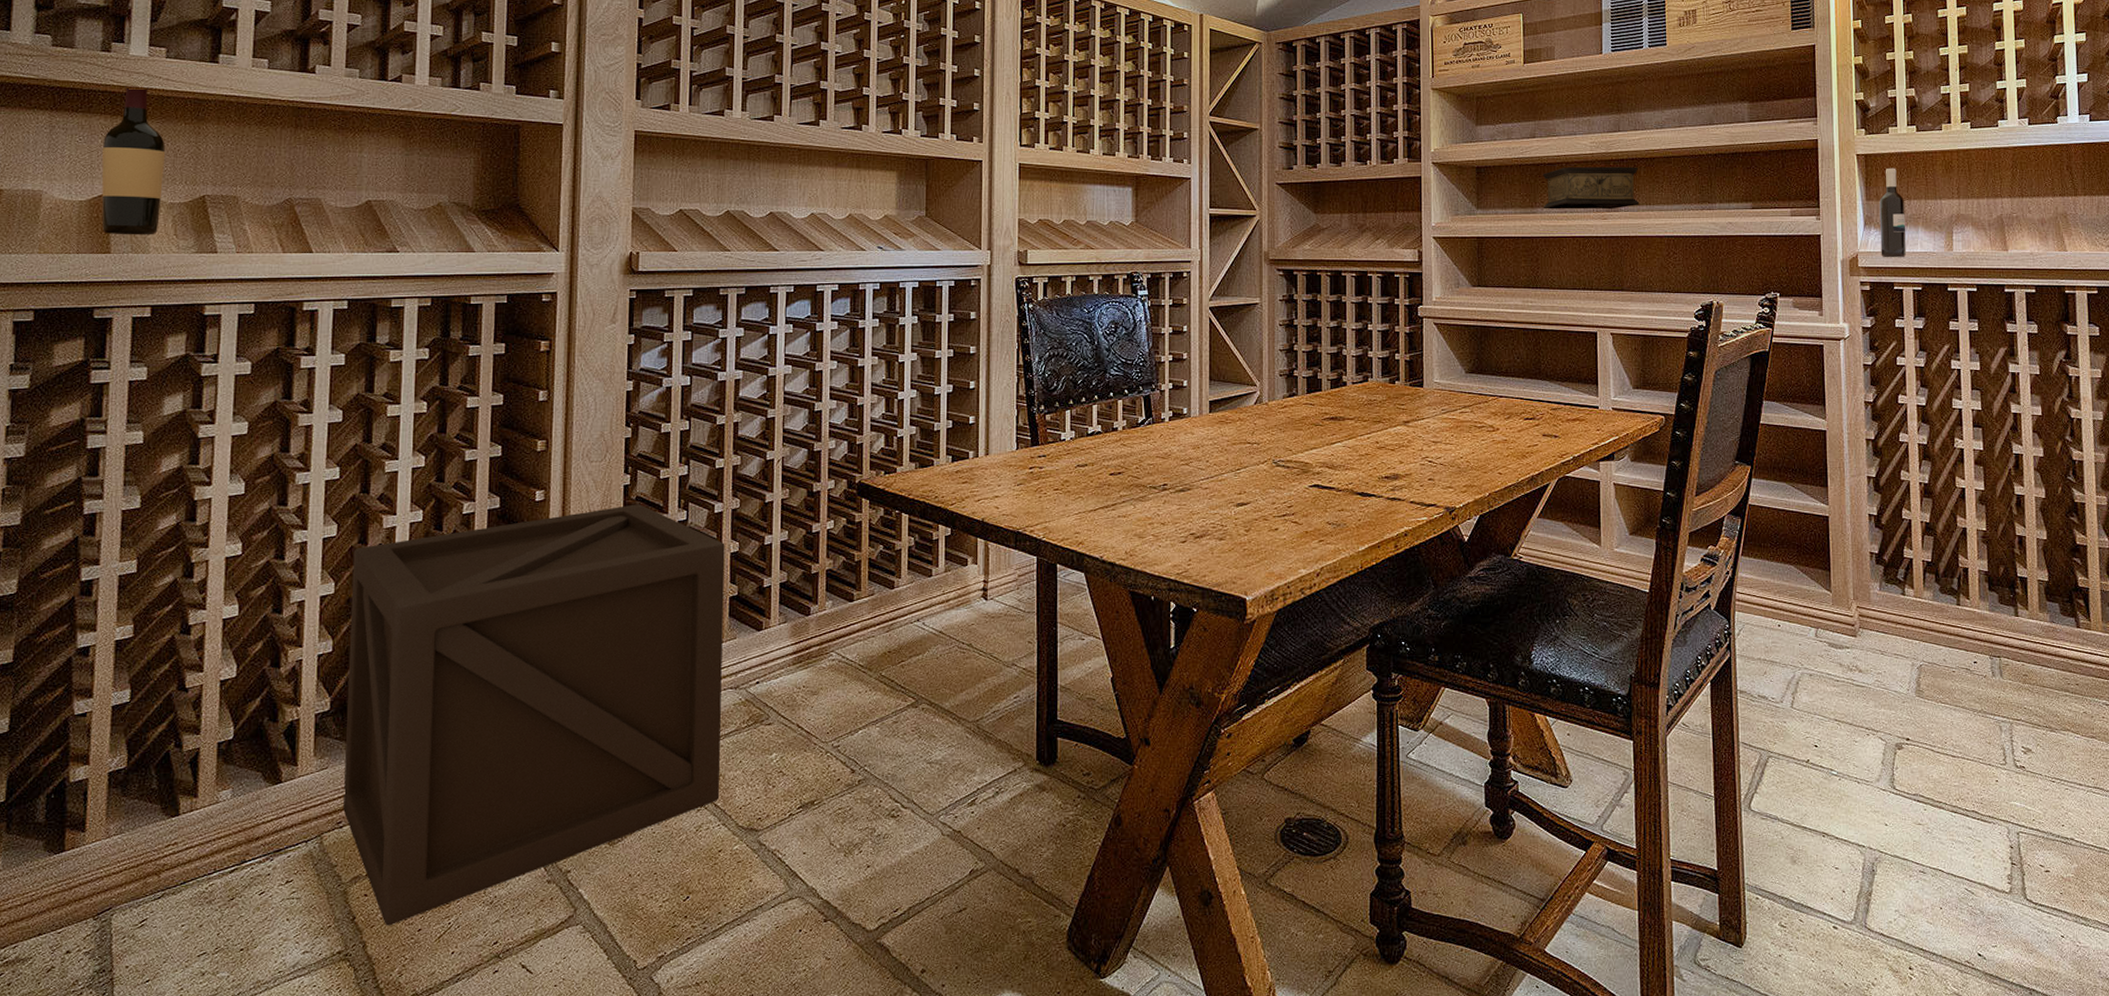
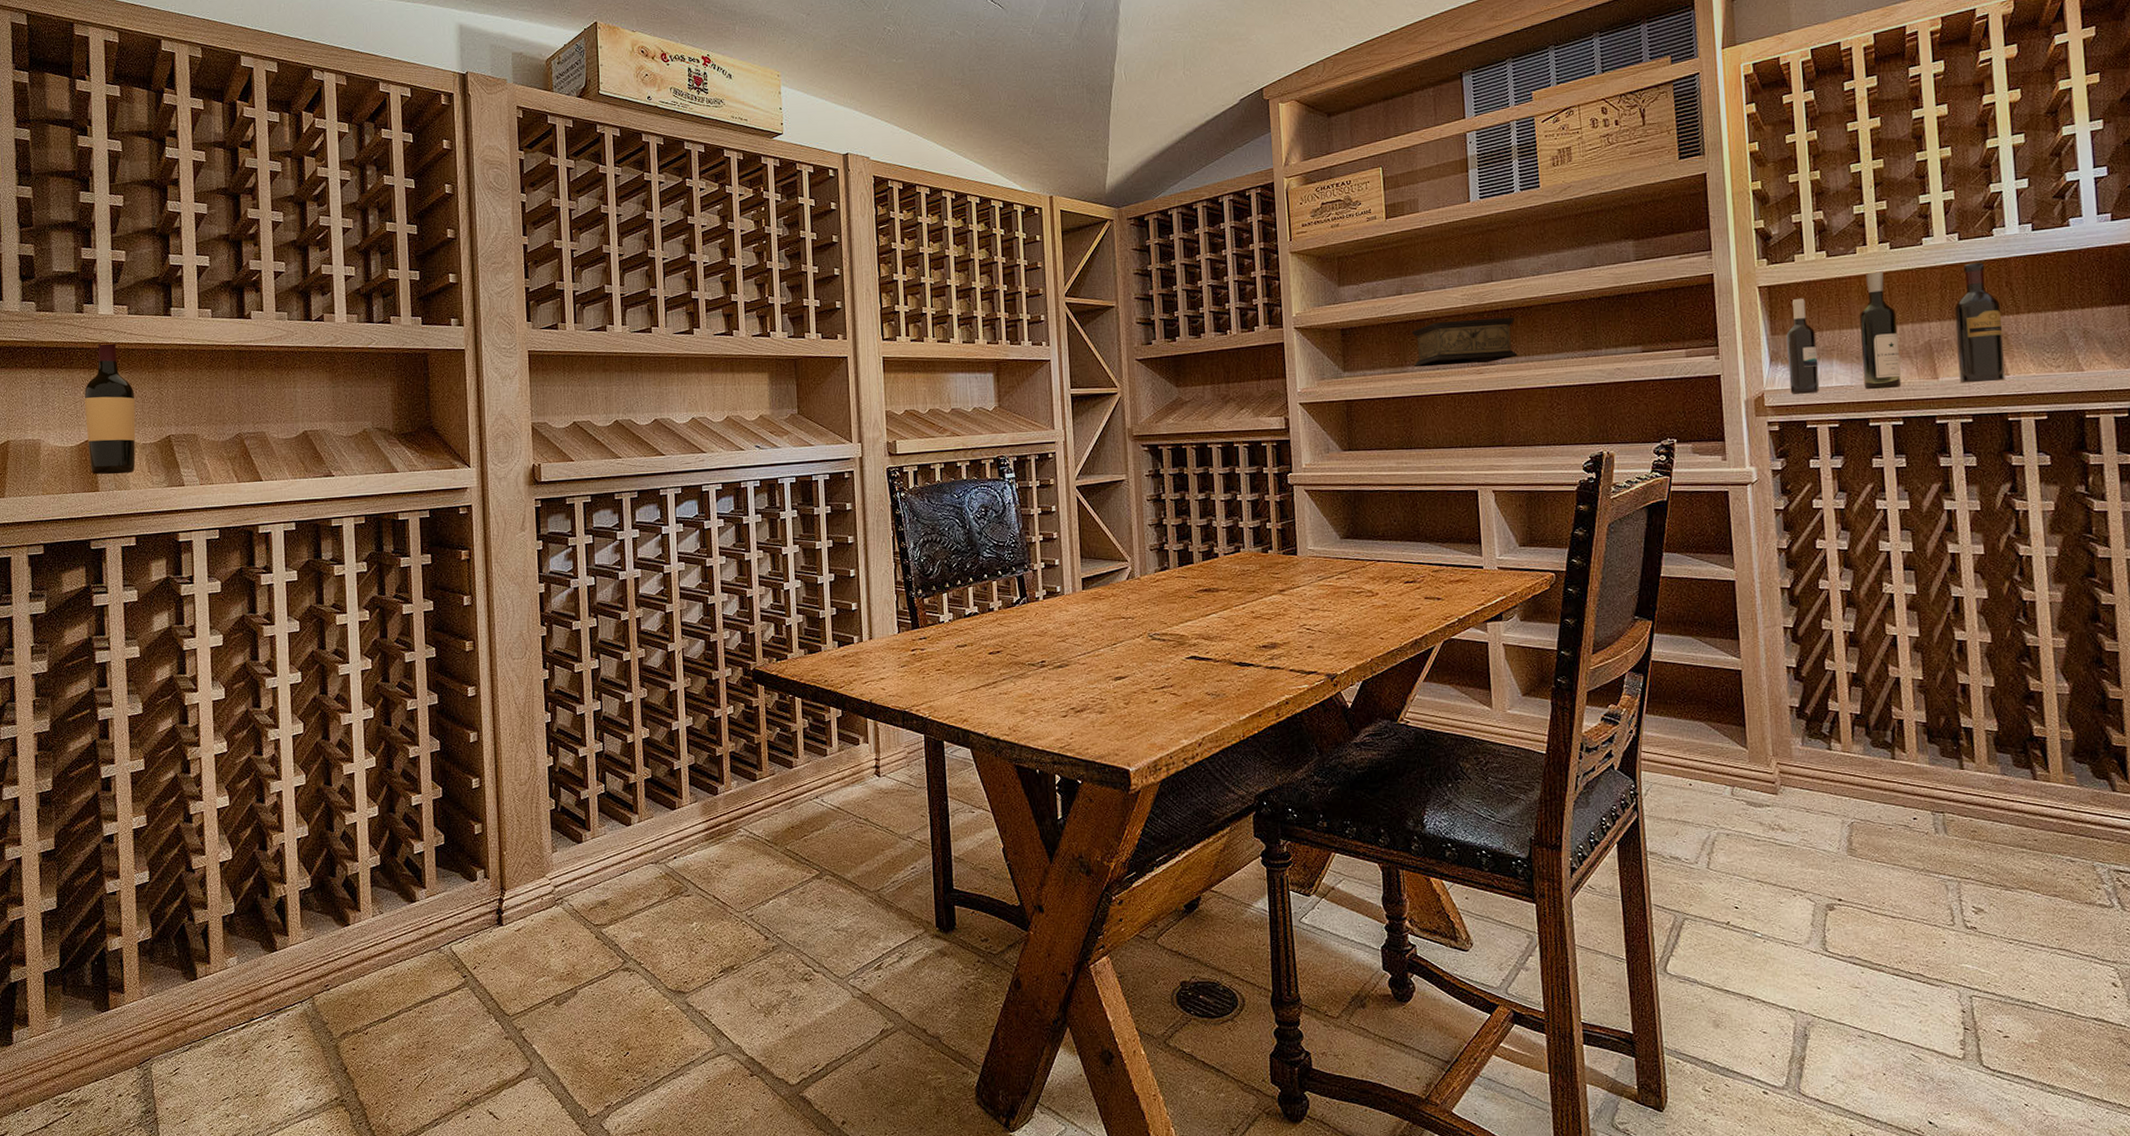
wooden crate: present [343,504,725,926] -> none [318,696,649,1076]
bottle: none [1942,146,1977,257] -> present [1859,269,1902,390]
wine bottle: none [2023,145,2065,256] -> present [1954,261,2006,384]

